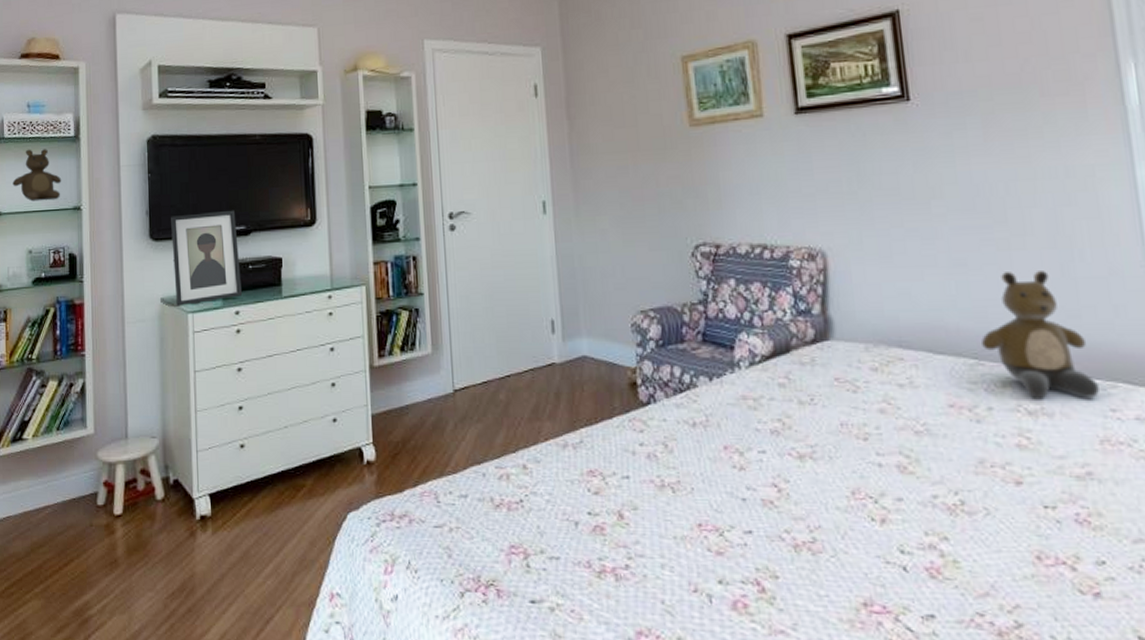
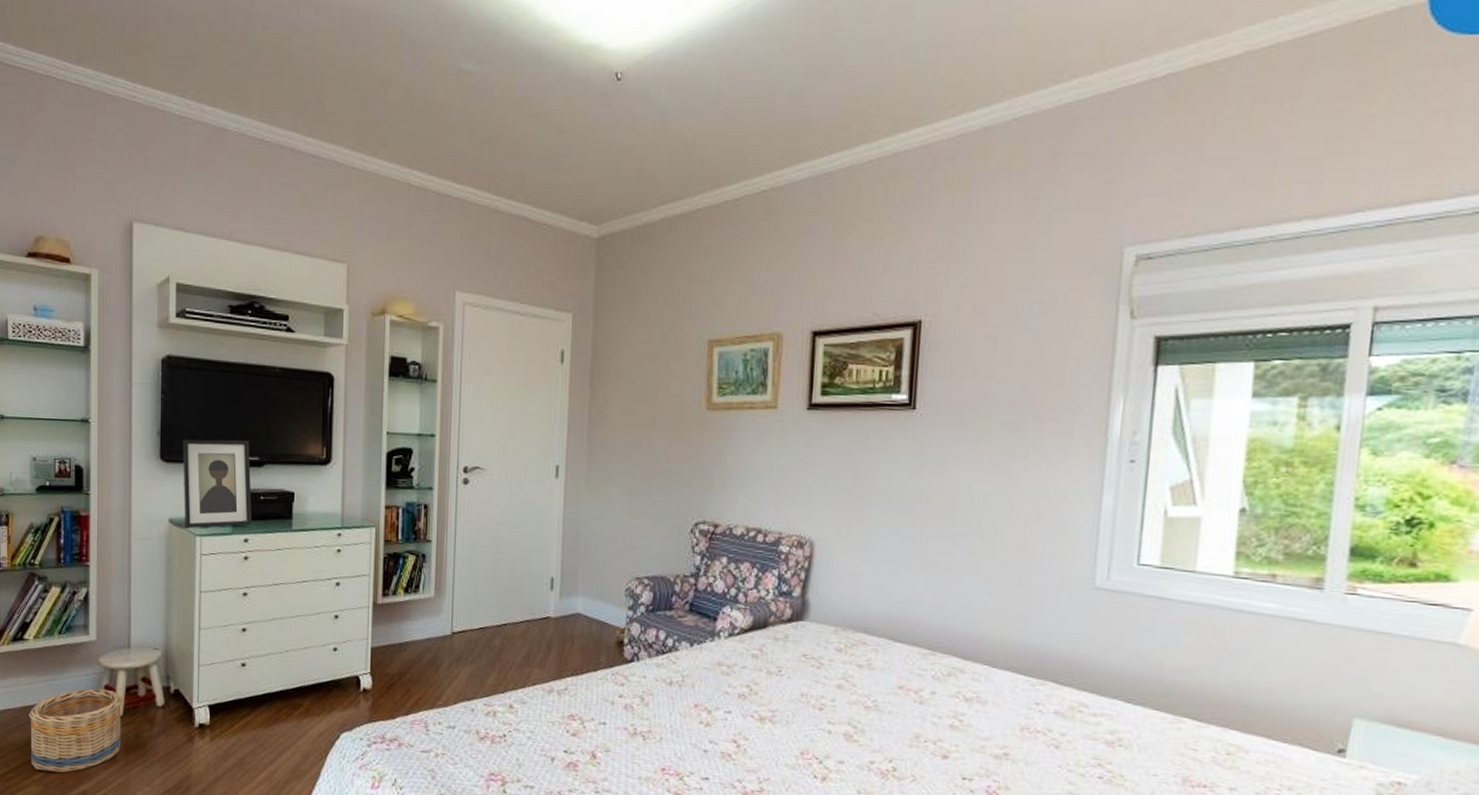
teddy bear: present [12,149,62,202] -> none [16,354,70,410]
basket: none [29,486,123,583] -> present [29,688,123,773]
bear: present [982,271,1099,398] -> none [937,576,1030,692]

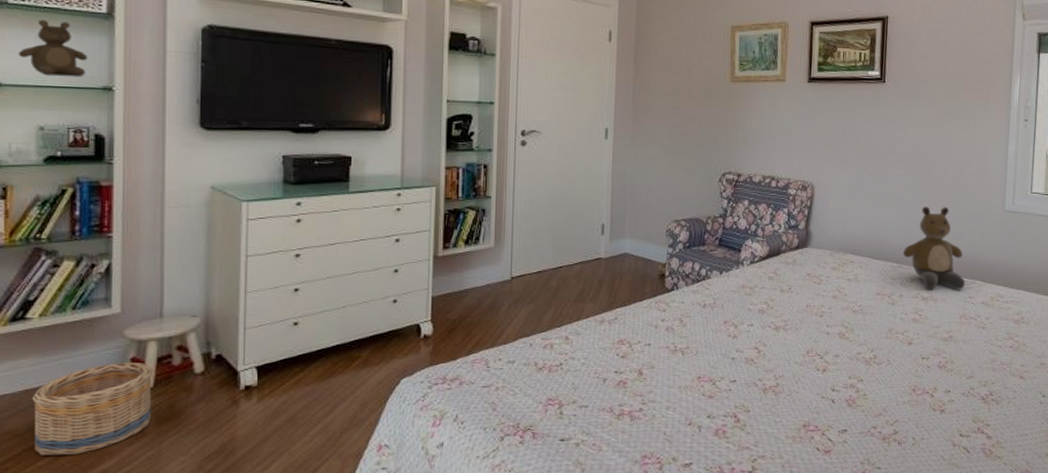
teddy bear: none [16,354,70,410] -> present [18,19,88,78]
picture frame: present [183,439,253,529] -> none [226,107,306,195]
bear: none [937,576,1030,692] -> present [903,206,965,290]

